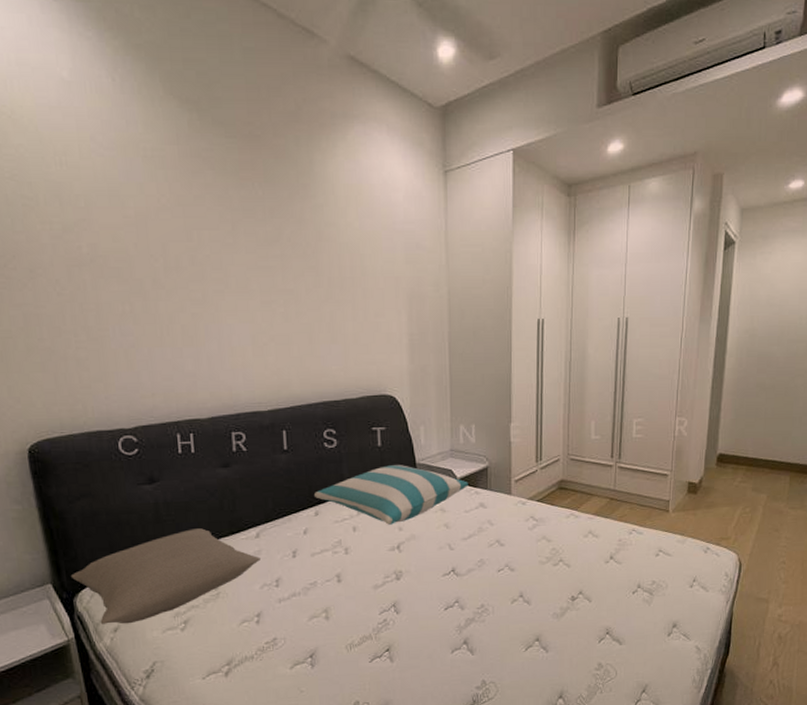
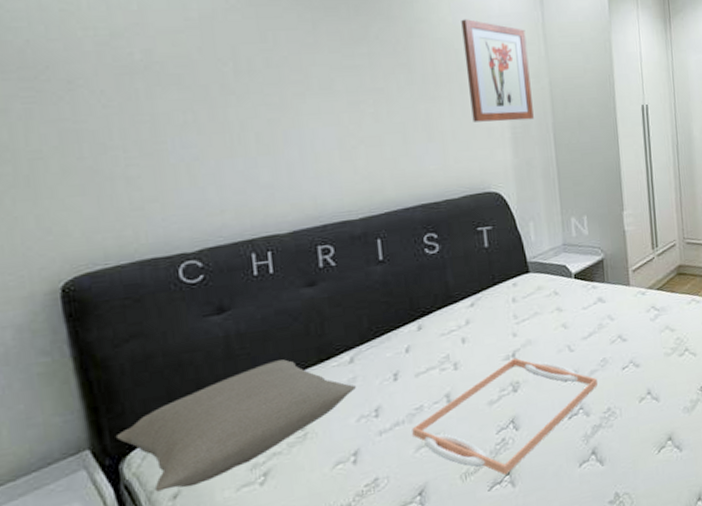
serving tray: none [306,549,473,651] -> present [412,357,597,475]
pillow: present [315,465,468,525] -> none [416,265,585,332]
wall art: none [367,225,431,328] -> present [461,19,534,122]

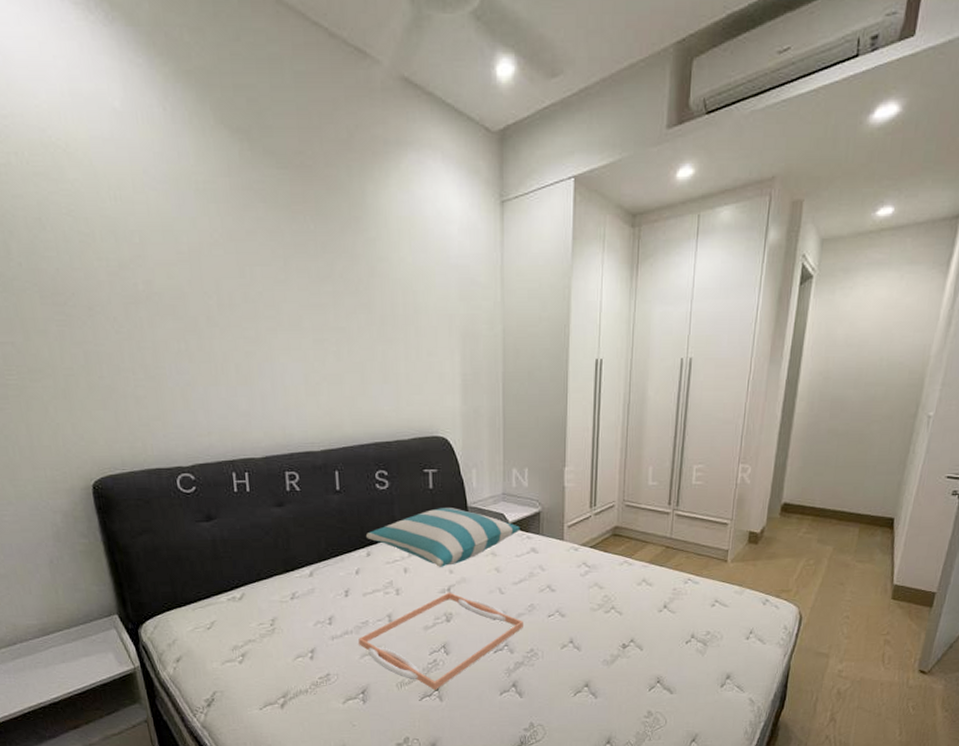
pillow: present [115,359,356,492] -> none [135,566,314,655]
pillow: none [416,265,585,332] -> present [366,508,520,567]
wall art: present [461,19,534,122] -> none [421,259,485,368]

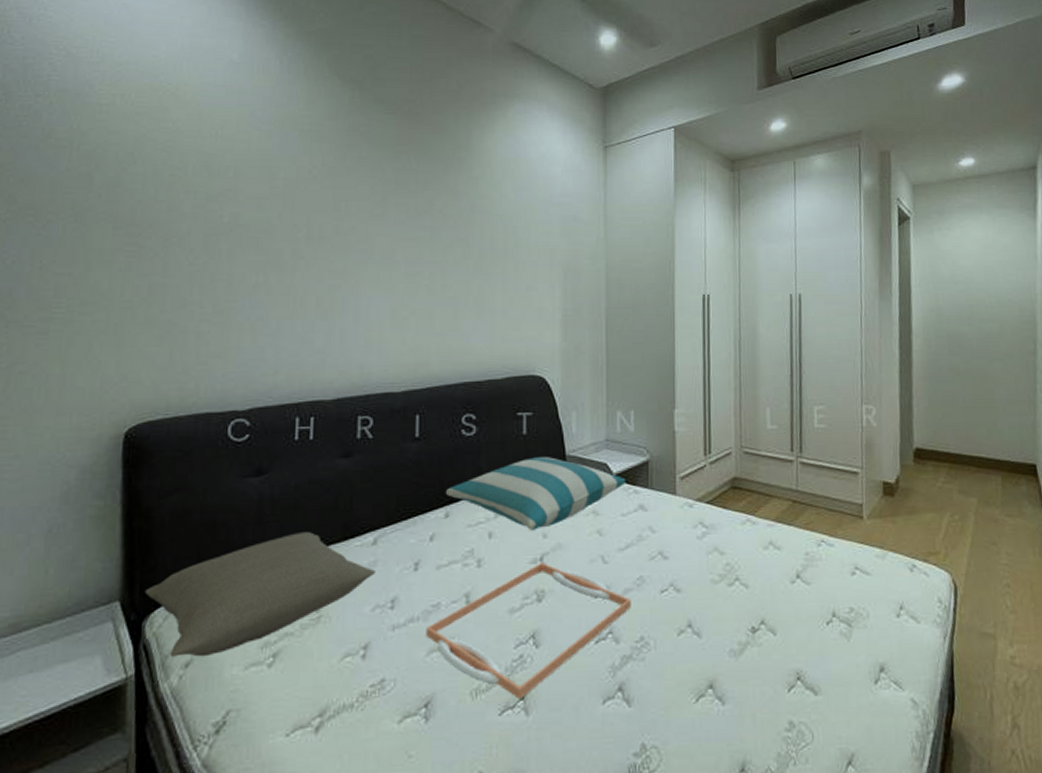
pillow: none [135,566,314,655] -> present [144,532,375,657]

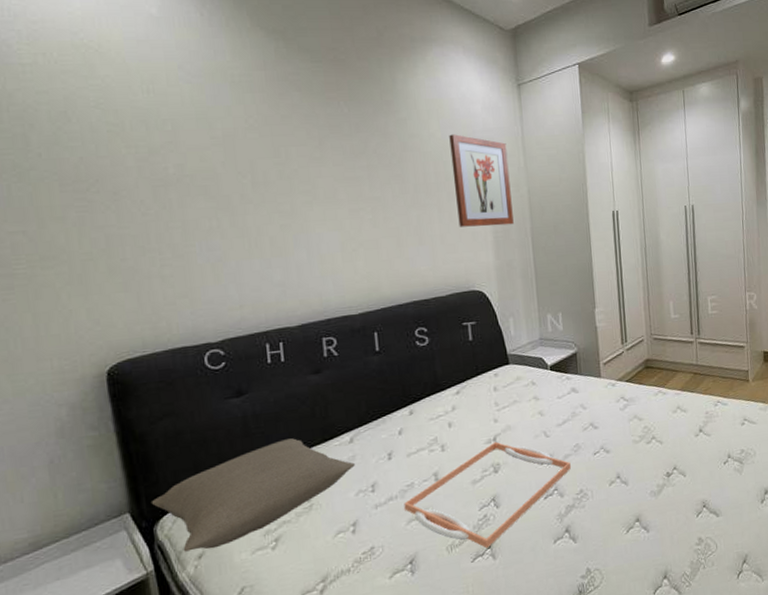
pillow: present [446,457,626,530] -> none [408,357,559,418]
wall art: none [523,197,587,303] -> present [449,134,514,227]

